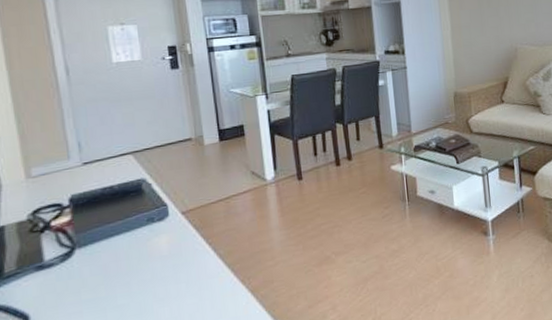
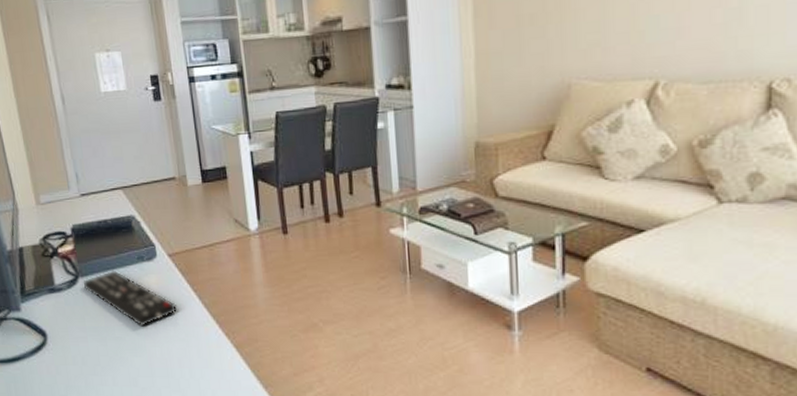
remote control: none [80,235,190,289] -> present [83,270,177,327]

